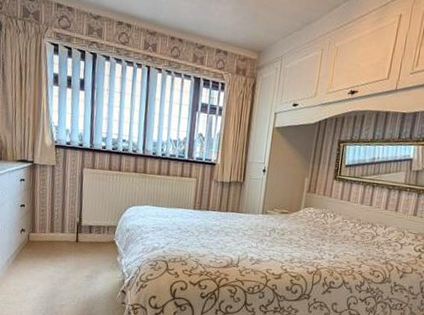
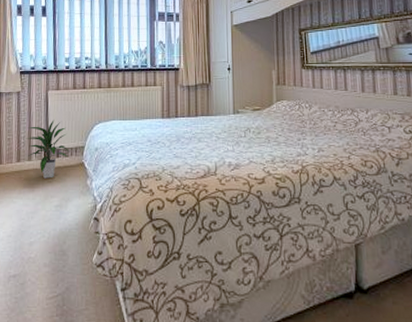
indoor plant: none [59,197,102,252] -> present [25,120,70,179]

